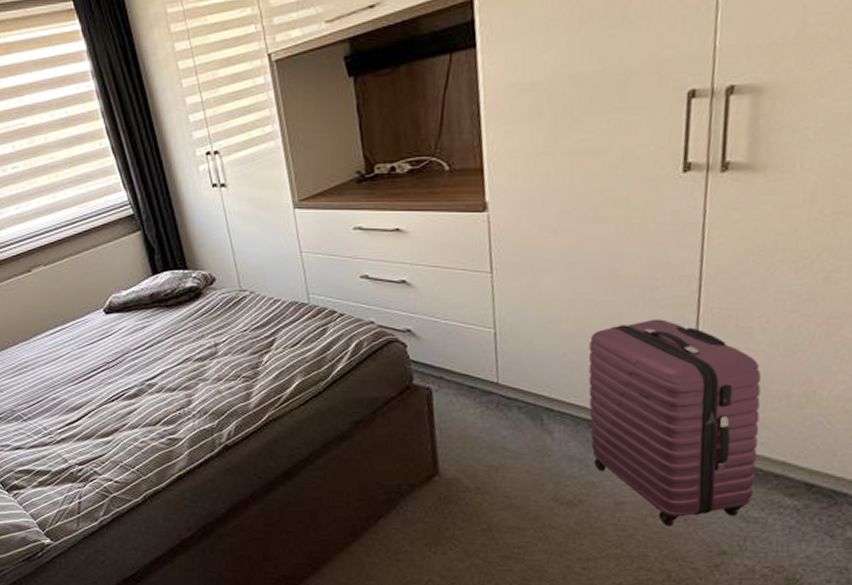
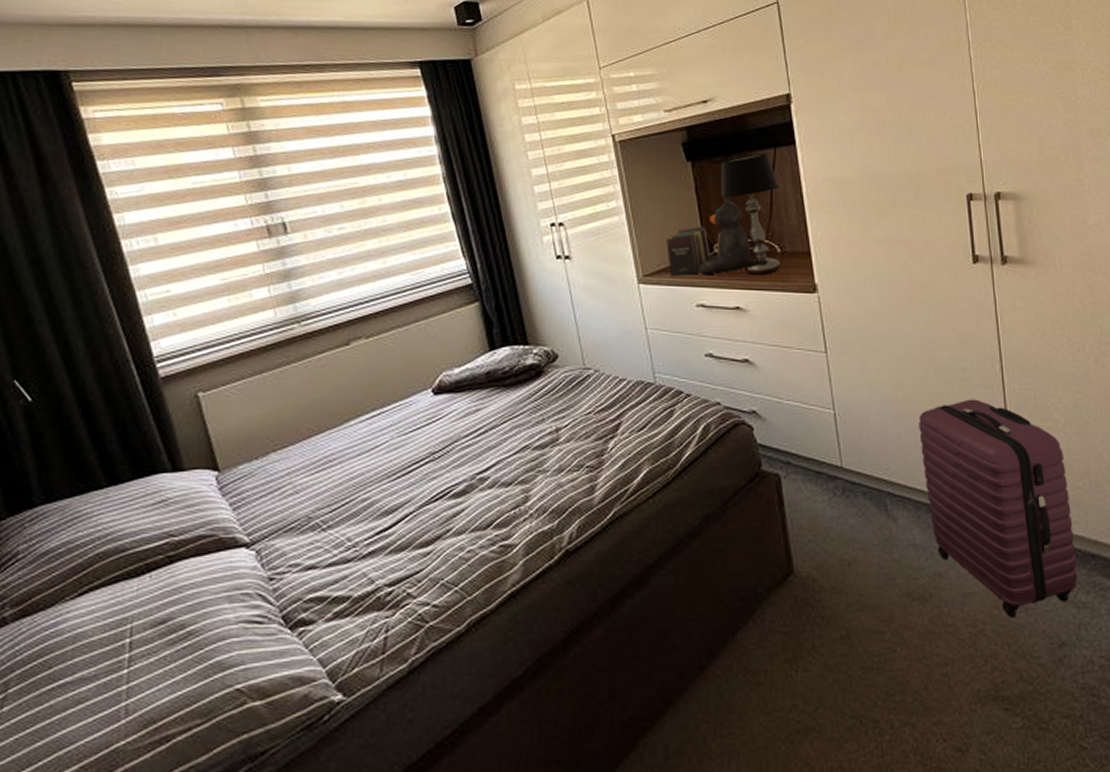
books: none [323,146,371,201] -> present [666,226,711,277]
stuffed animal: none [357,112,416,197] -> present [699,196,751,275]
table lamp: none [386,60,454,195] -> present [721,153,780,275]

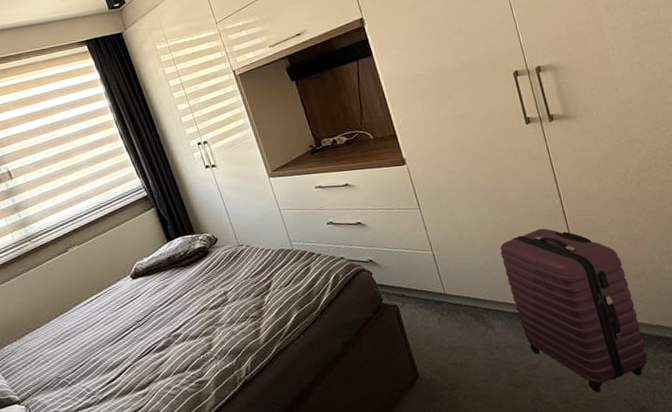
books: present [666,226,711,277] -> none [285,127,321,169]
stuffed animal: present [699,196,751,275] -> none [312,102,351,164]
table lamp: present [721,153,780,275] -> none [317,65,375,159]

